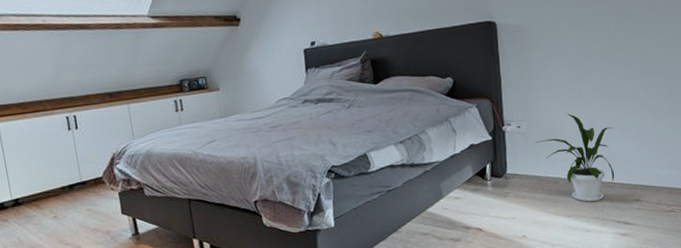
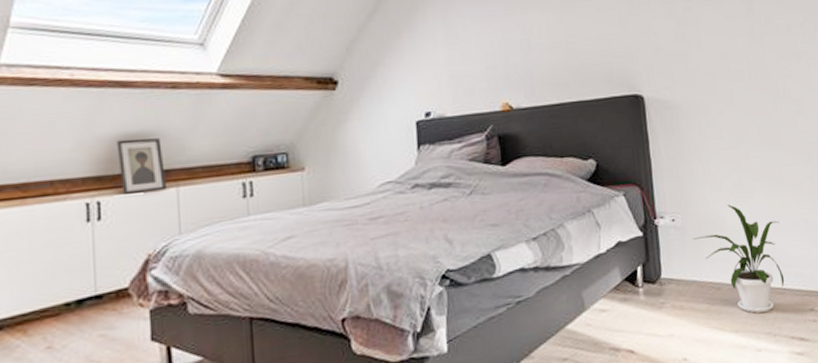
picture frame: none [81,68,121,111] -> present [116,138,168,196]

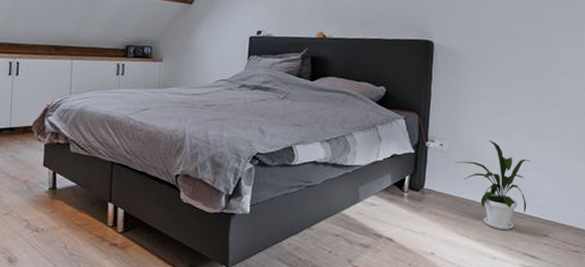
picture frame: present [116,138,168,196] -> none [33,19,65,61]

